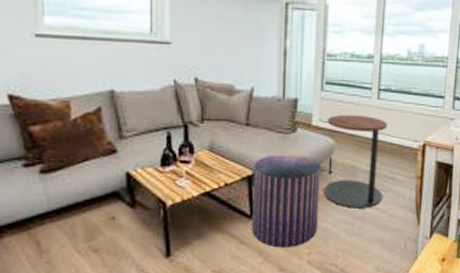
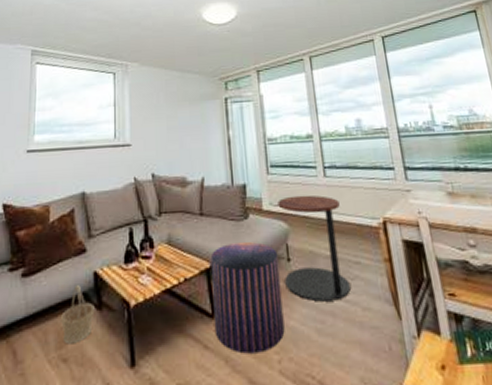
basket: none [90,184,128,237] -> present [61,285,95,344]

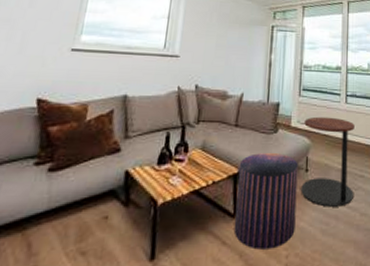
basket: present [61,285,95,344] -> none [84,183,122,238]

